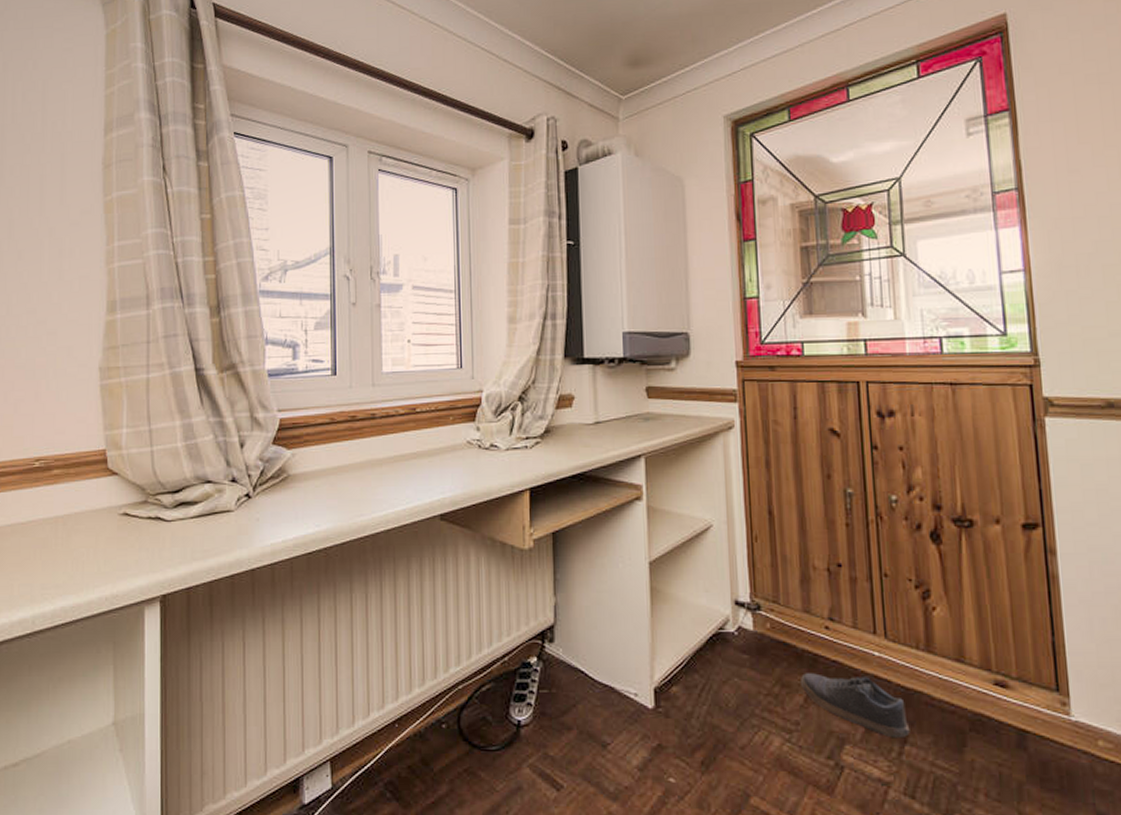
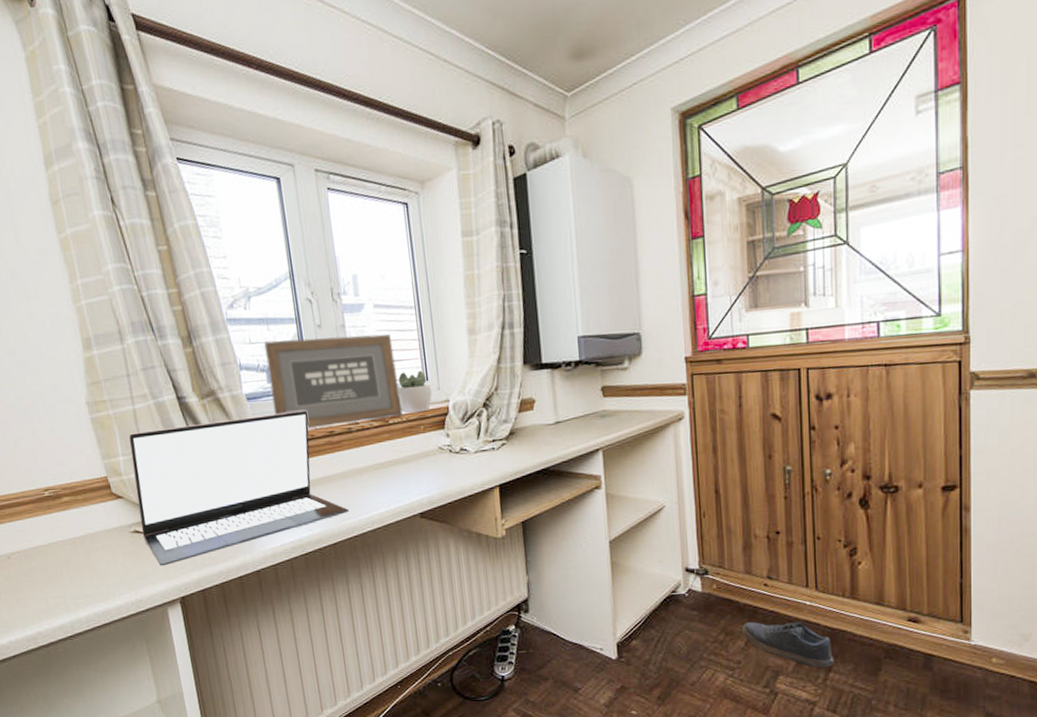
laptop: none [132,390,363,557] -> present [128,409,350,566]
picture frame: none [295,316,433,412] -> present [264,333,404,429]
succulent plant: none [429,357,465,402] -> present [398,370,432,414]

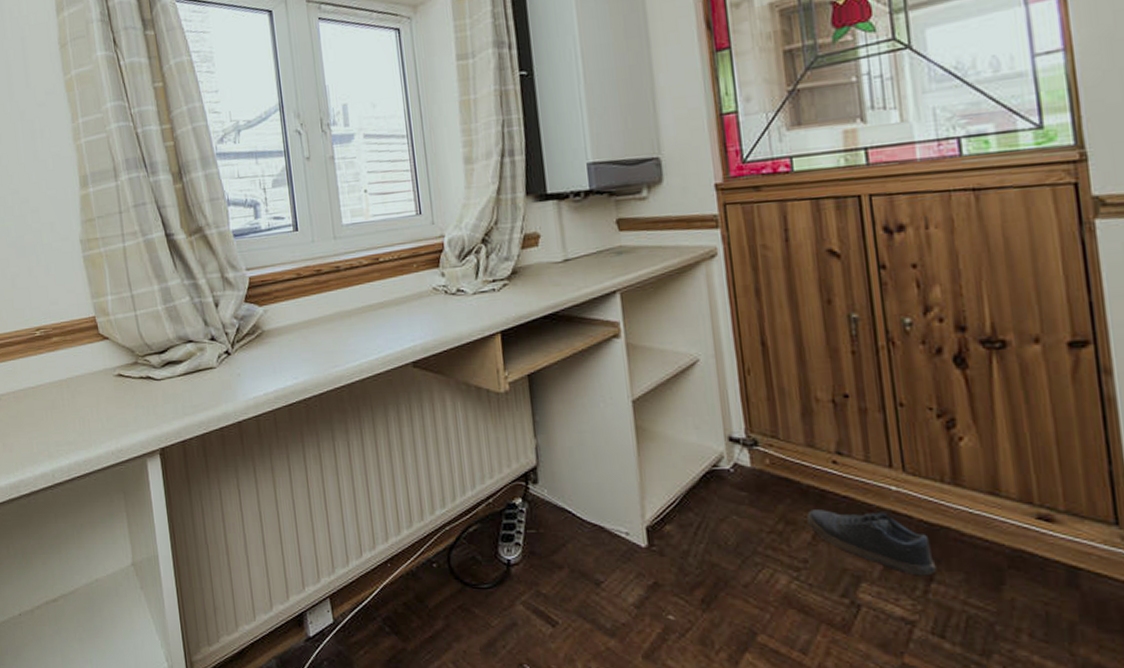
laptop: present [128,409,350,566] -> none [117,246,337,414]
picture frame: present [264,333,404,429] -> none [252,164,395,268]
succulent plant: present [398,370,432,414] -> none [389,203,426,250]

